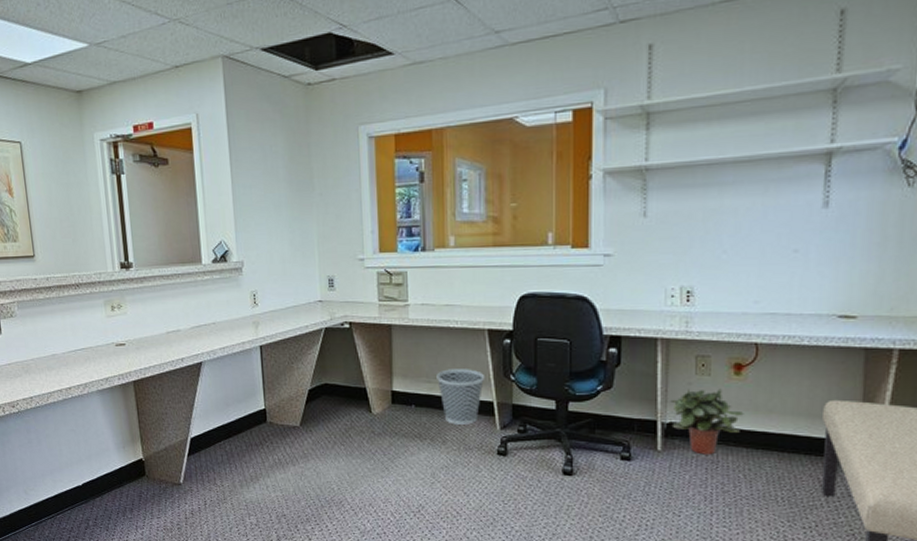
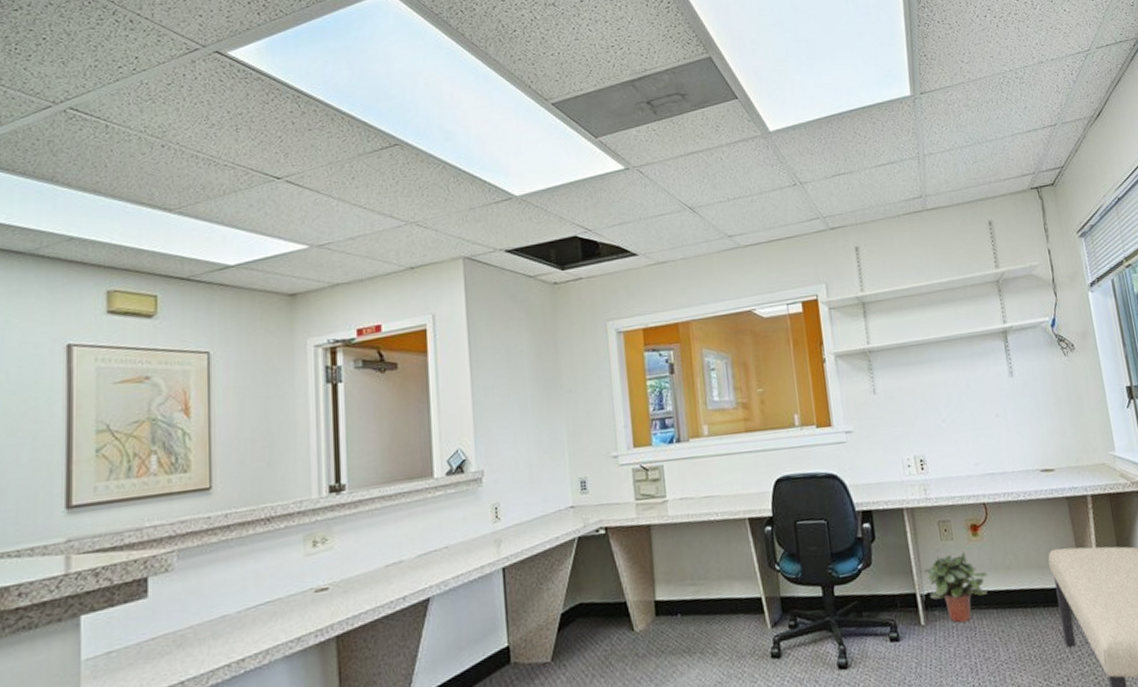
wastebasket: present [436,369,486,425] -> none [701,563,751,631]

